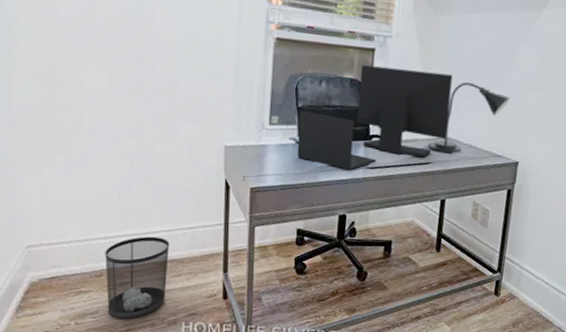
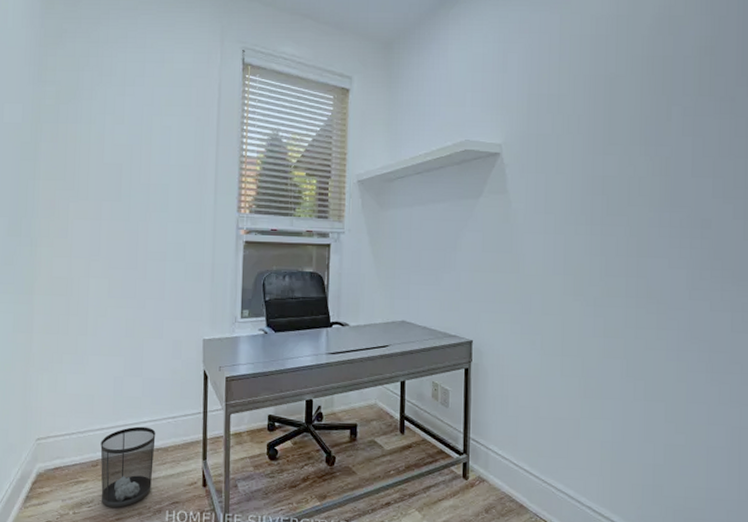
laptop: present [297,110,377,171] -> none [266,303,338,357]
computer monitor: present [357,65,453,158] -> none [318,259,402,341]
desk lamp: present [427,81,511,154] -> none [384,268,458,336]

